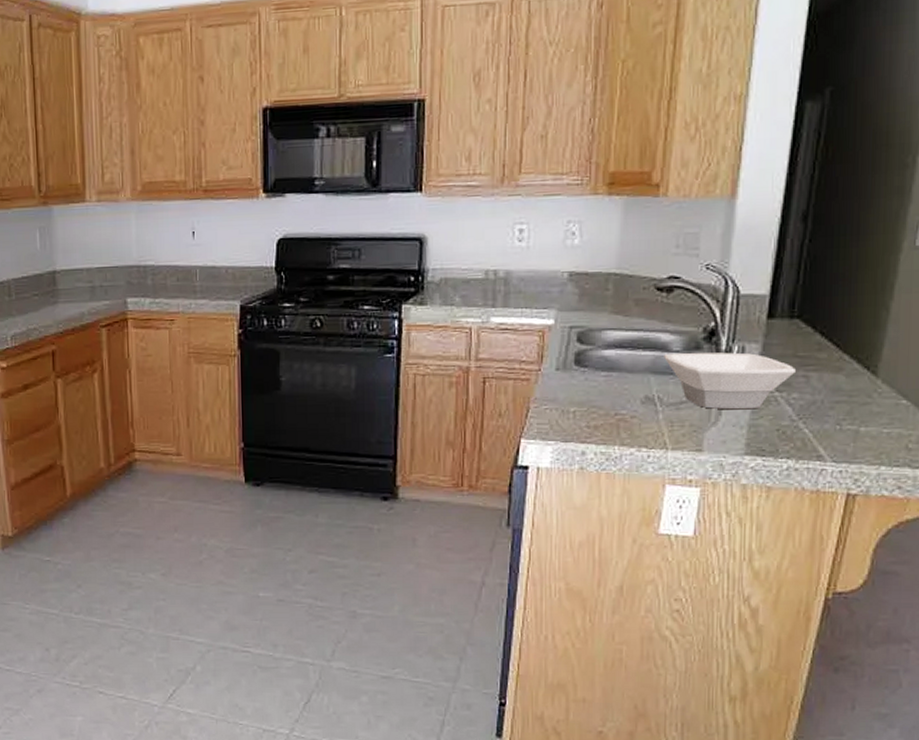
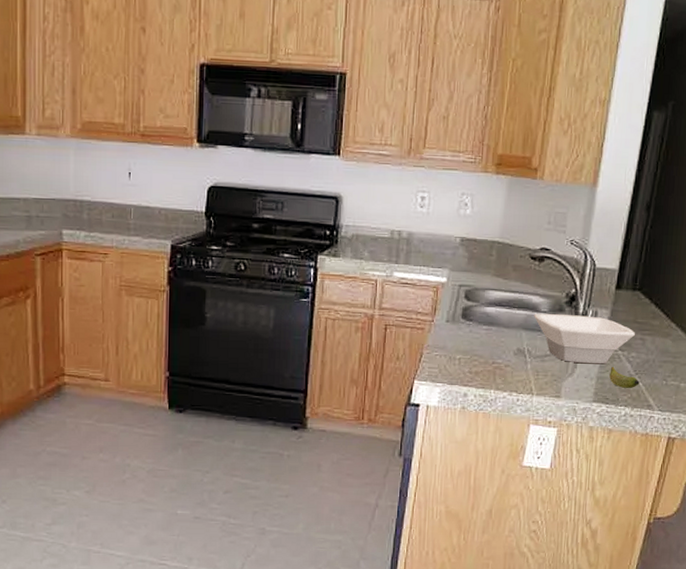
banana: none [765,411,805,438] -> present [609,366,640,389]

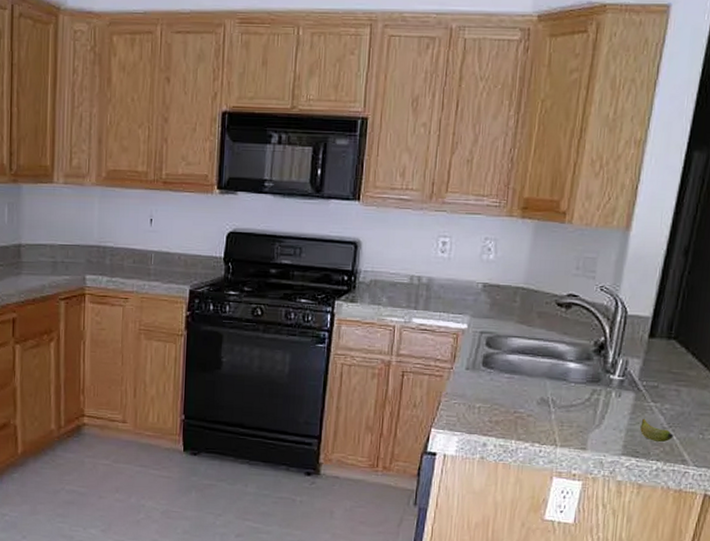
bowl: present [534,313,635,364] -> none [559,362,669,416]

